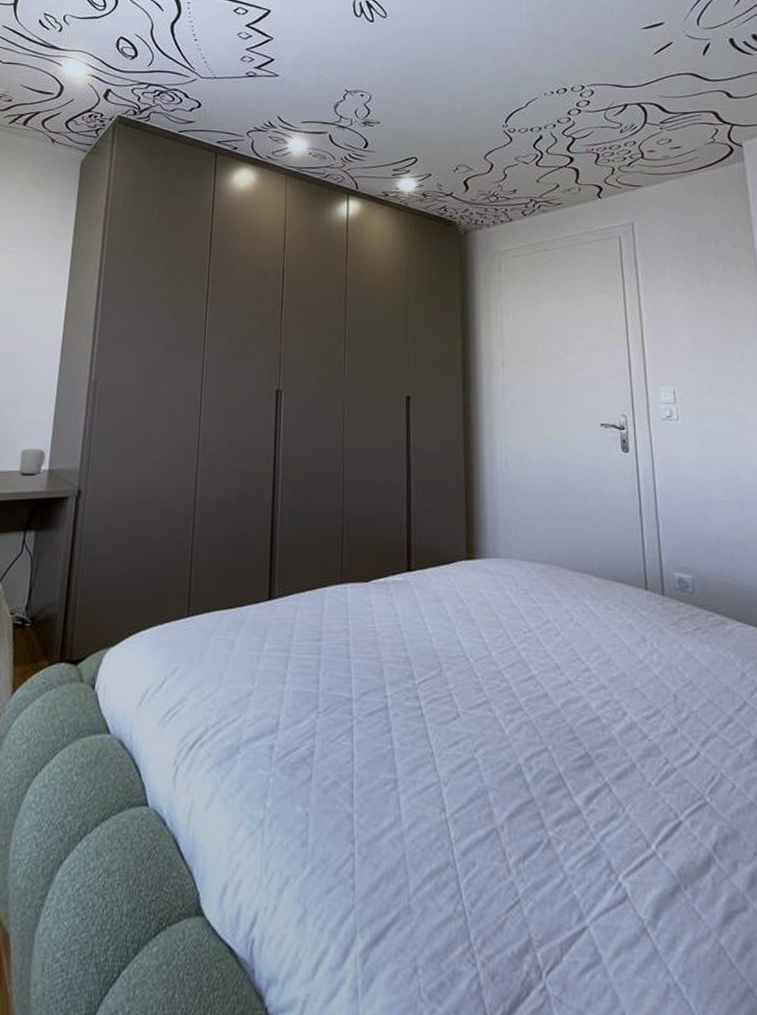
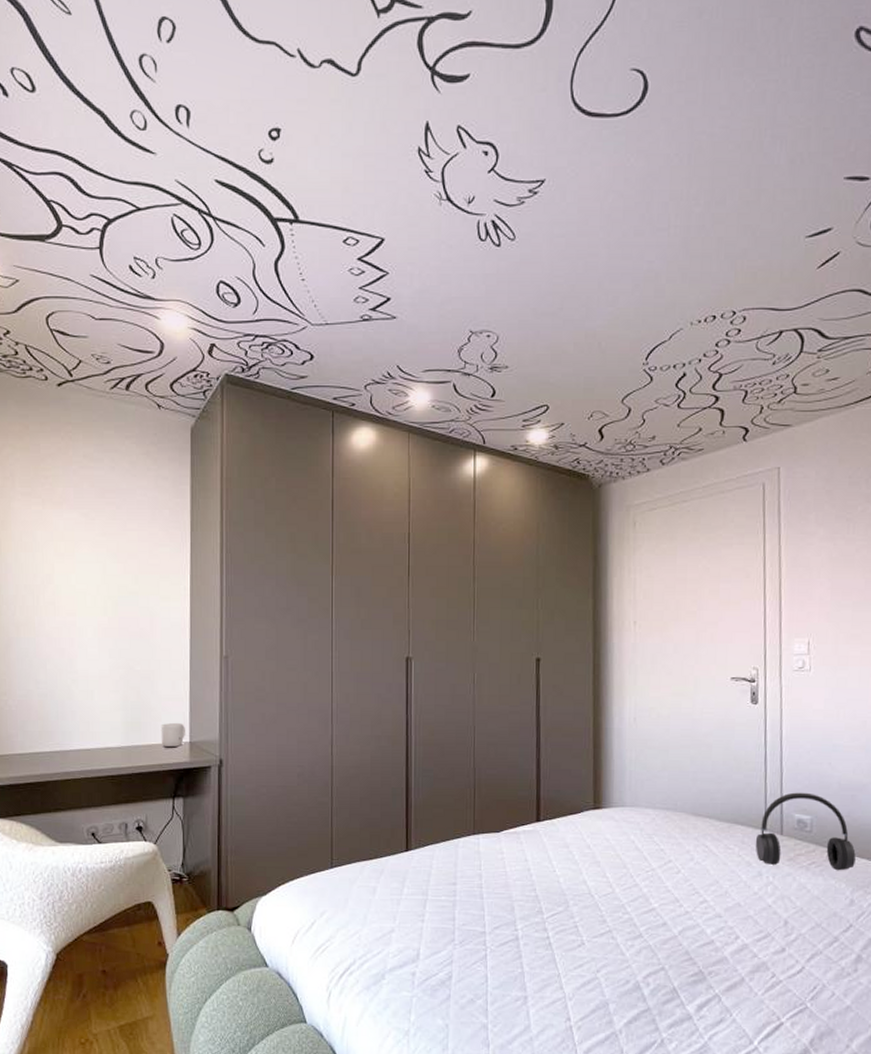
headphones: none [636,548,742,638] -> present [755,792,856,870]

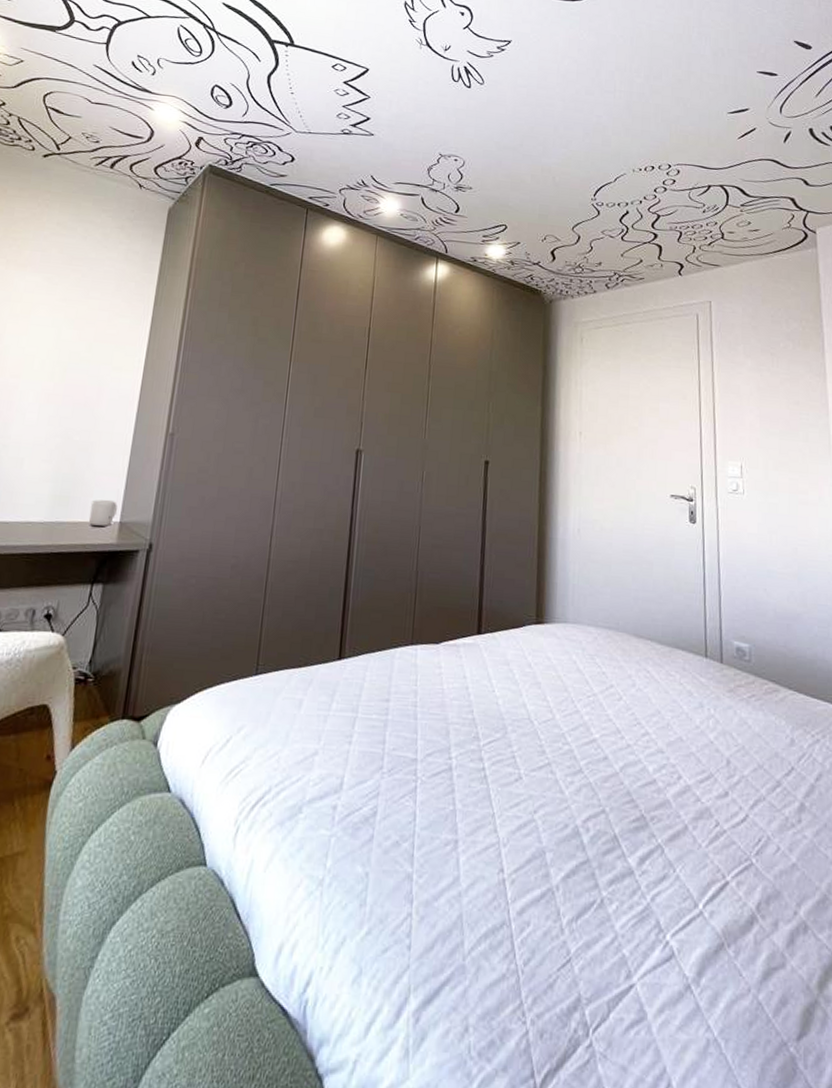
headphones: present [755,792,856,870] -> none [696,617,794,705]

